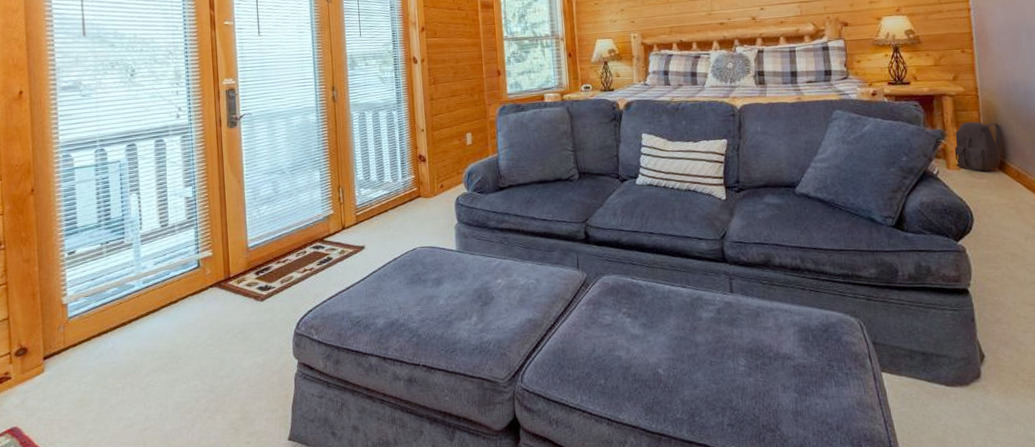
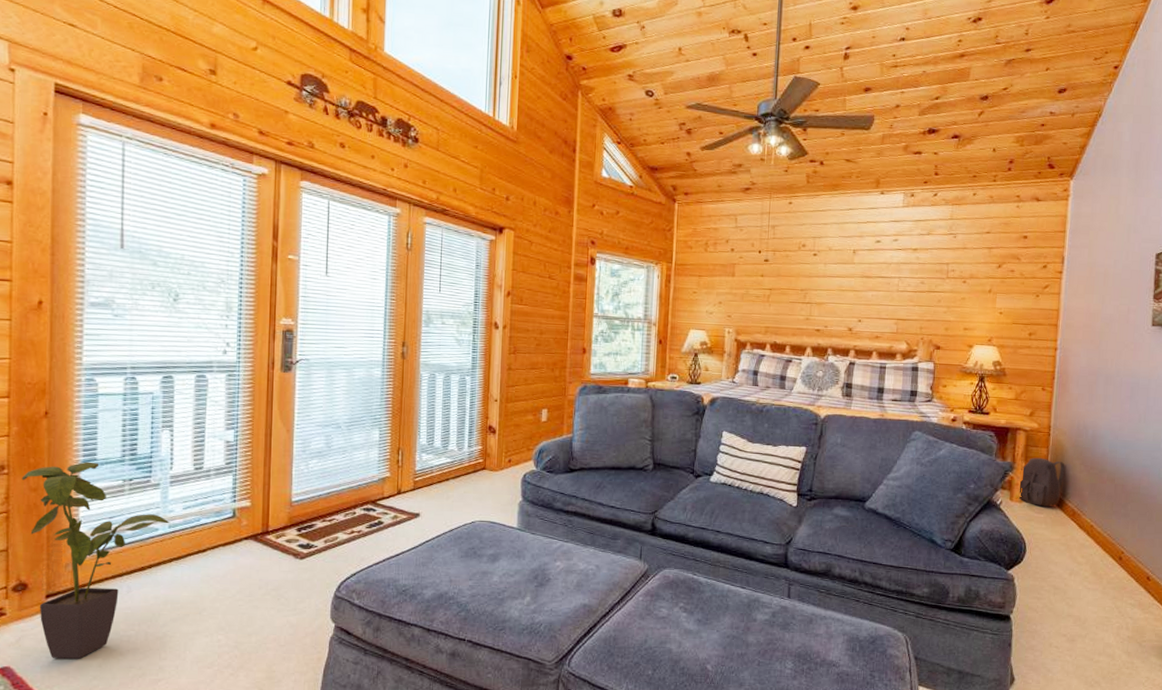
house plant: none [16,230,144,416] -> present [21,461,170,659]

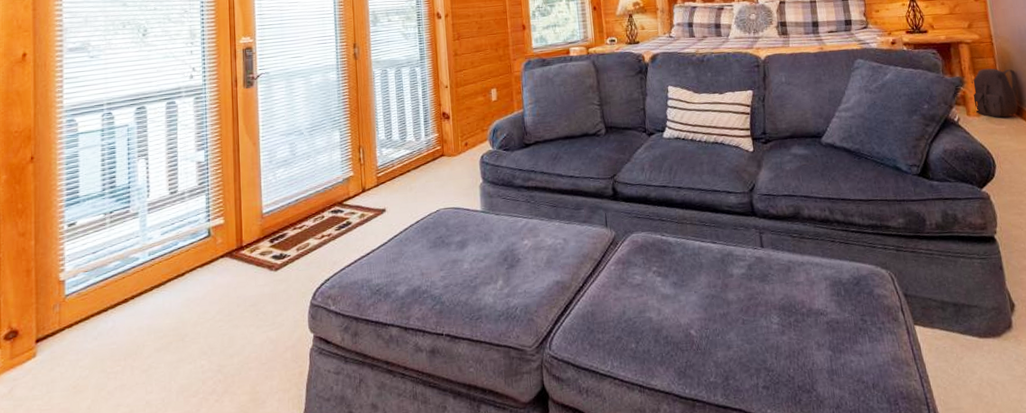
house plant: present [21,461,170,659] -> none [11,199,149,405]

